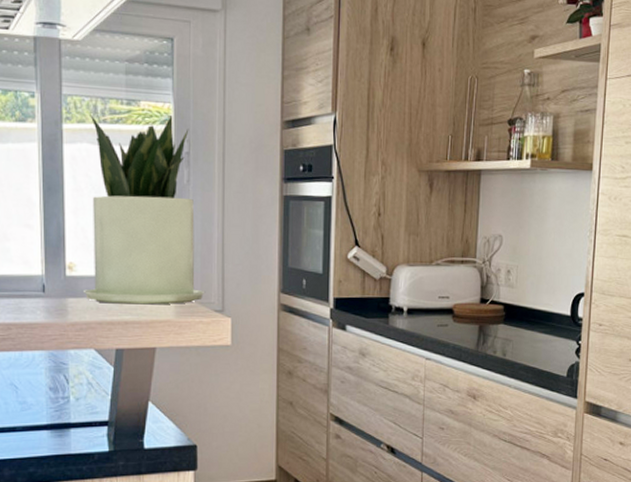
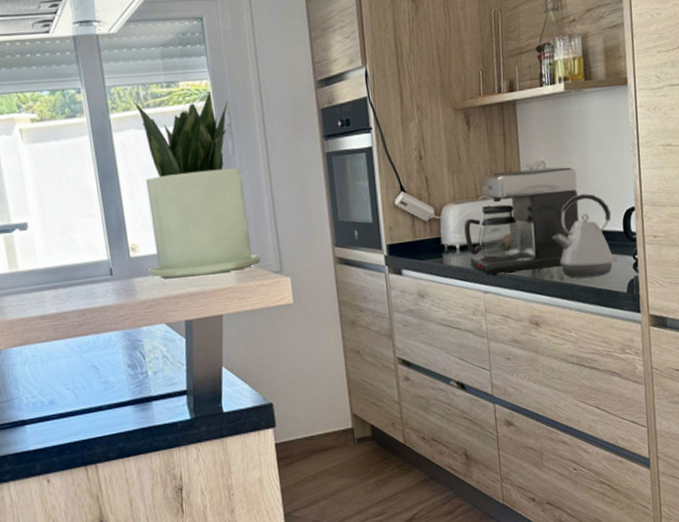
coffee maker: none [414,240,532,343] -> present [464,167,580,275]
kettle: none [500,273,561,358] -> present [552,194,617,279]

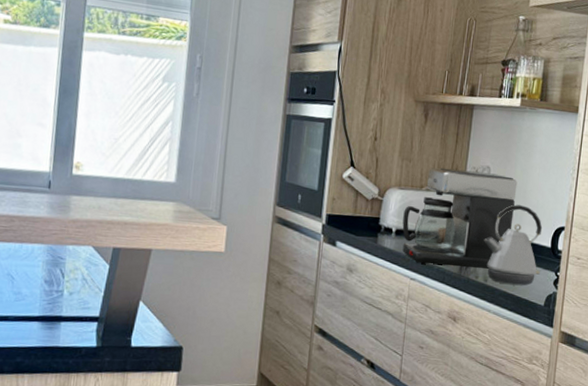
planter: present [135,91,263,279] -> none [86,27,205,209]

